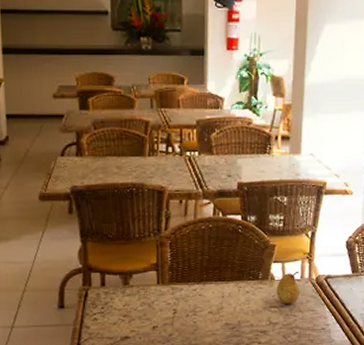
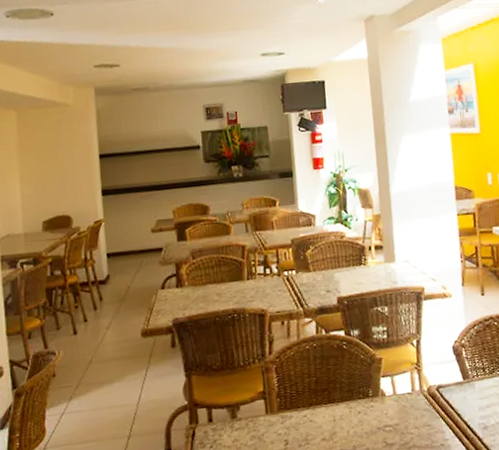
fruit: present [276,271,300,304] -> none [388,383,414,421]

